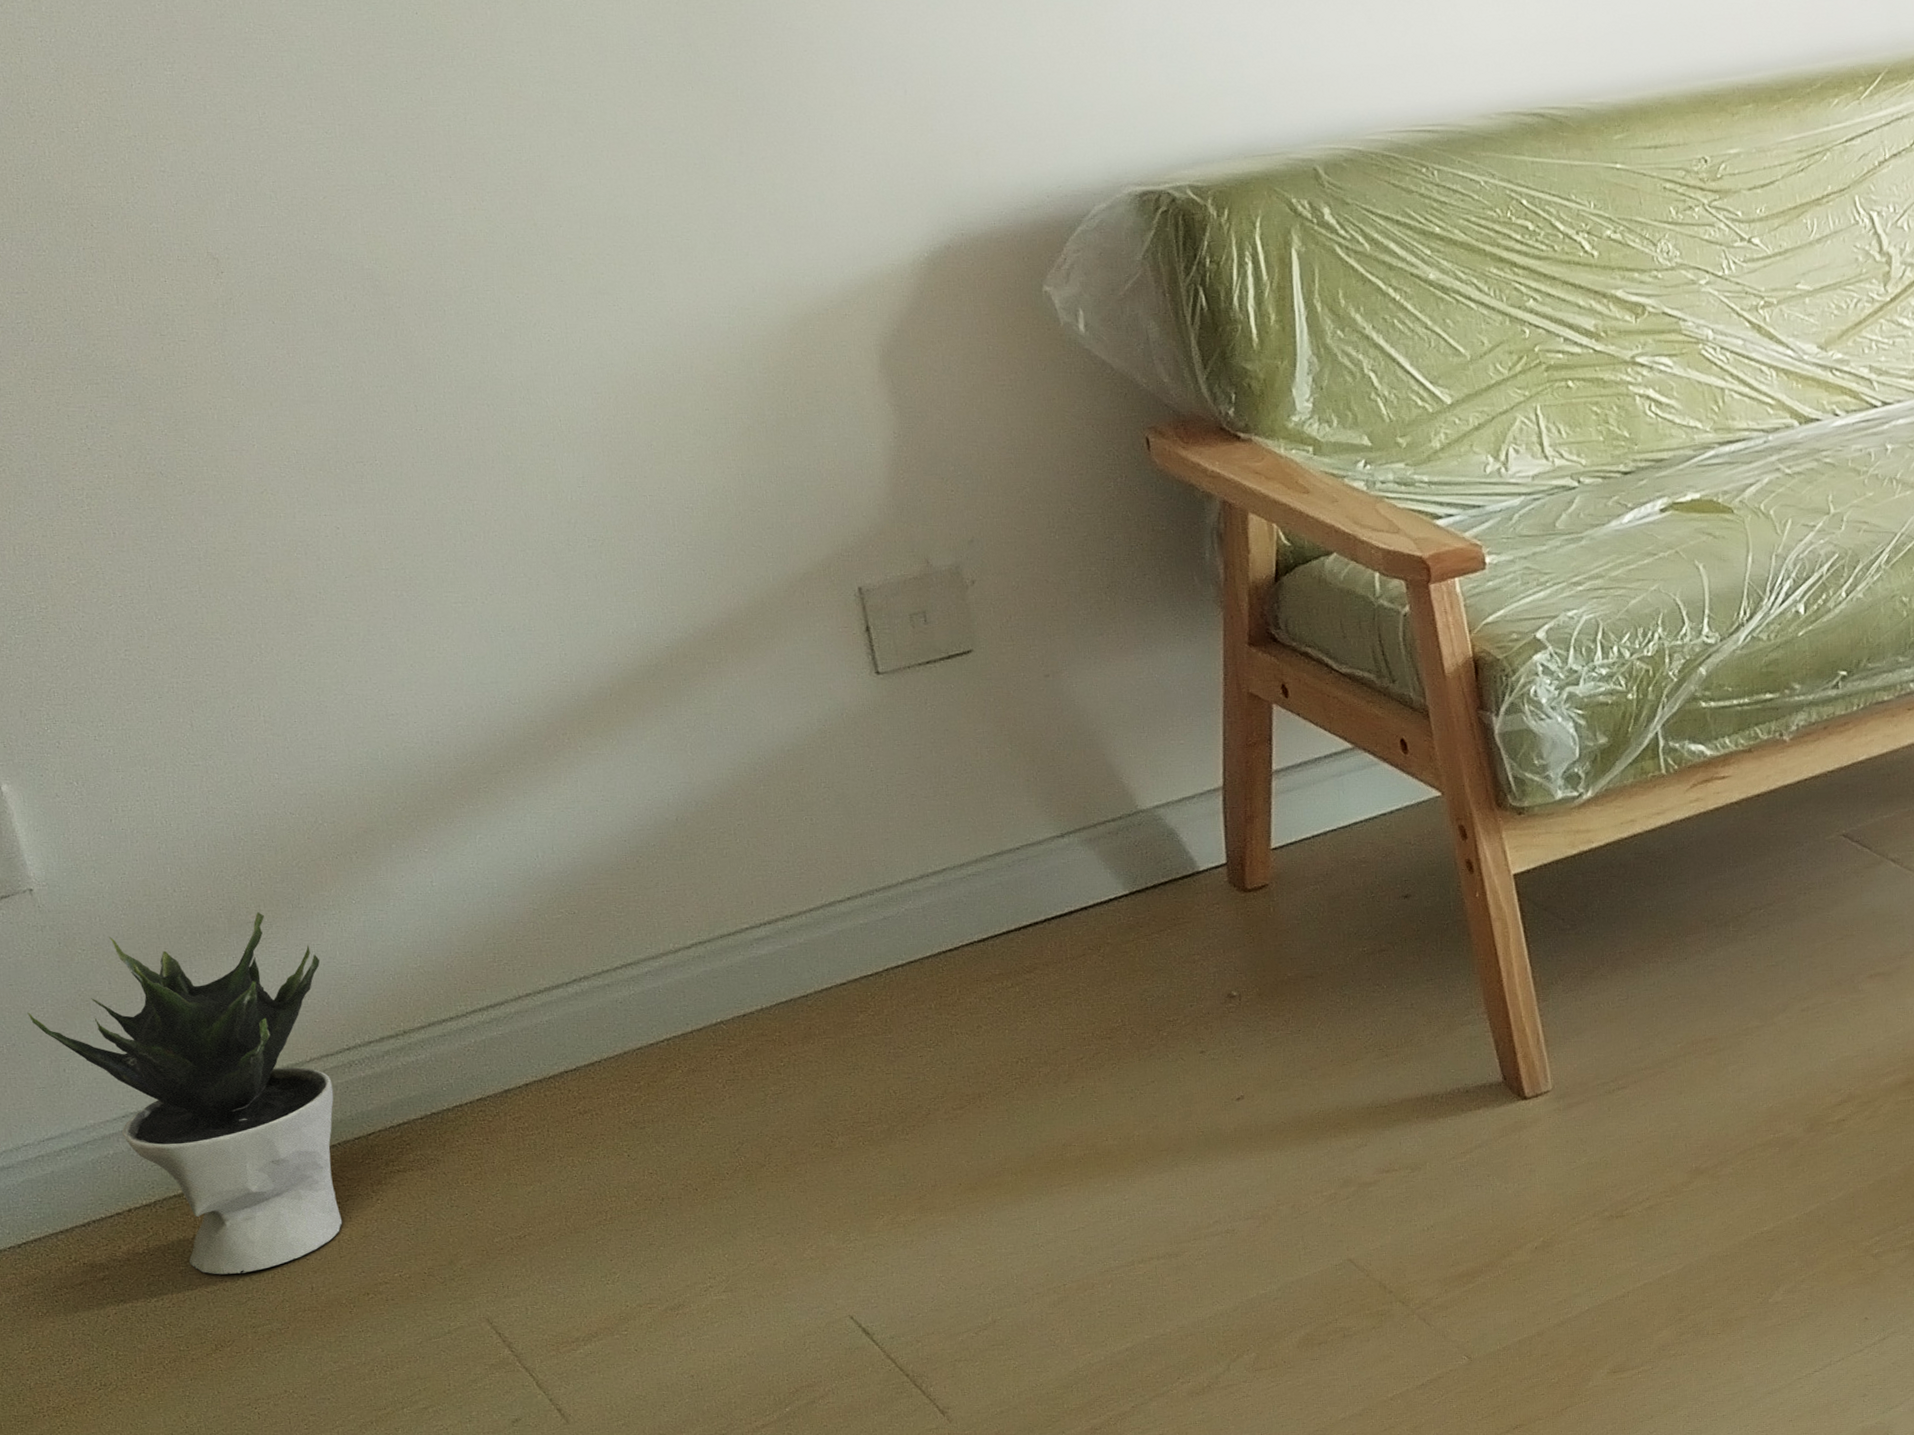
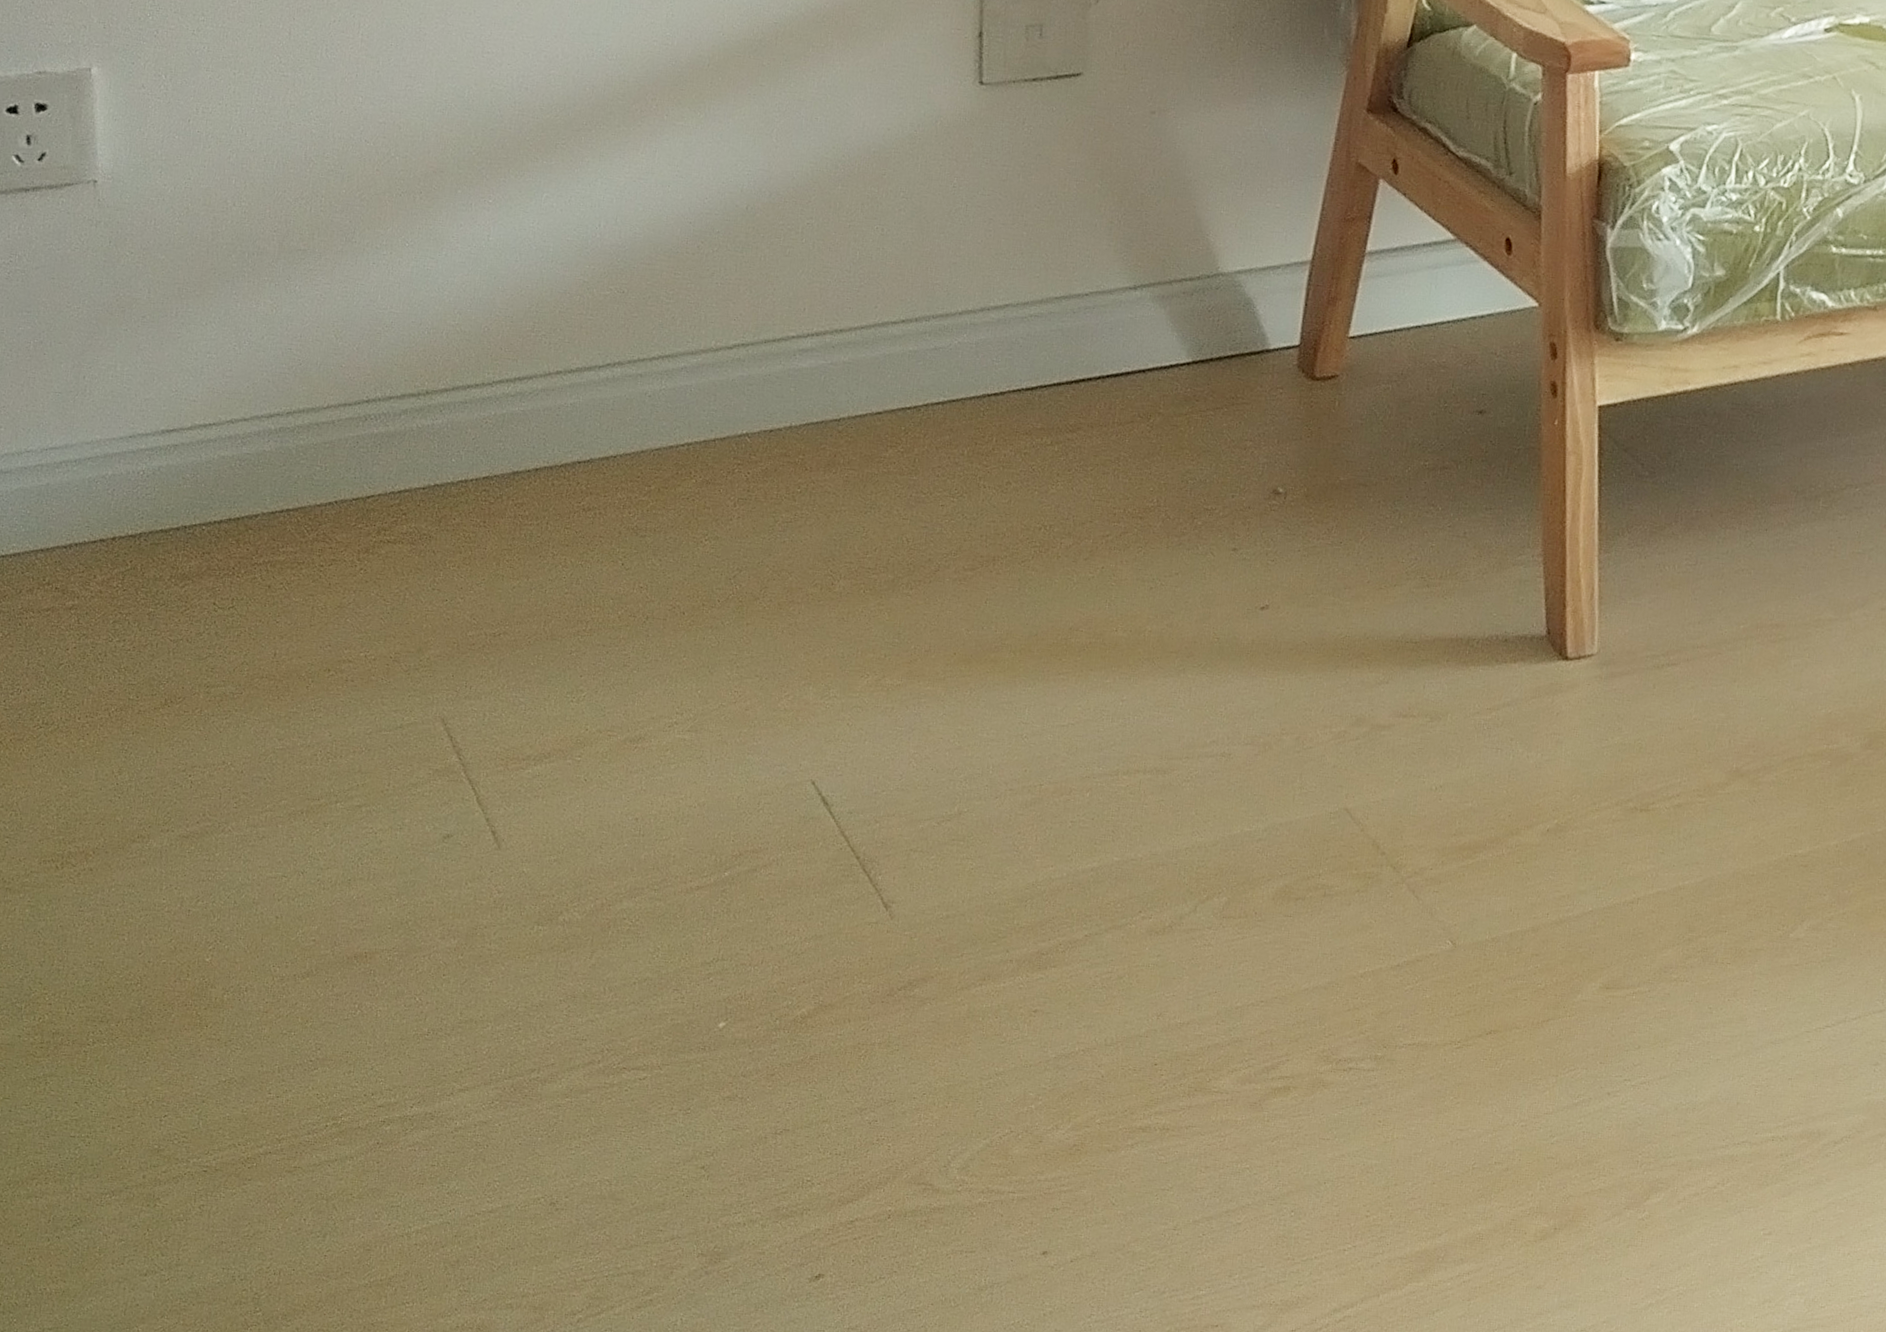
potted plant: present [27,911,343,1275] -> none [62,239,361,627]

